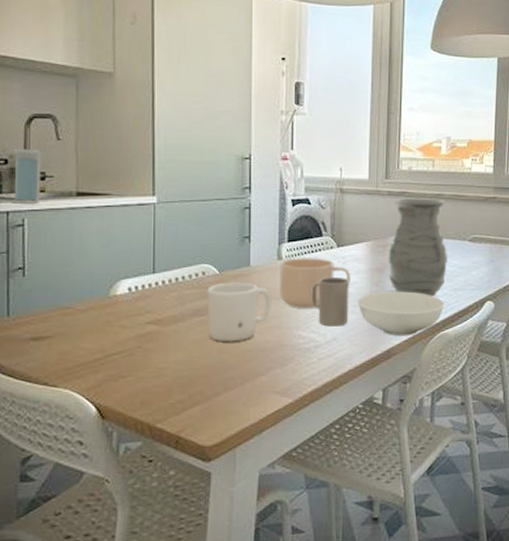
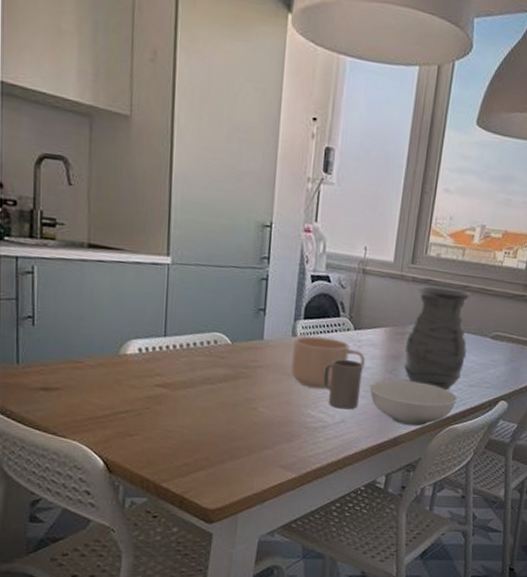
soap dispenser: present [10,148,41,205] -> none [19,189,52,253]
mug: present [207,282,272,343] -> none [216,353,284,414]

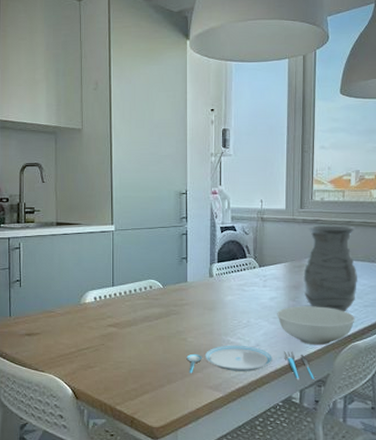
plate: none [255,419,404,465] -> present [186,345,314,381]
cup: present [291,336,365,389] -> none [211,276,271,318]
cup: present [323,359,363,410] -> none [237,292,270,335]

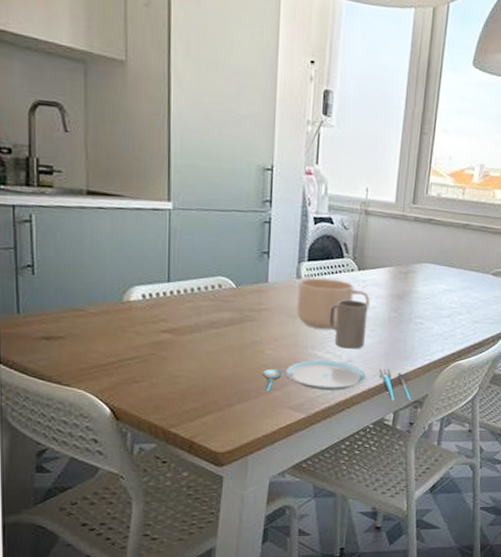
cup: none [211,276,271,318] -> present [297,277,370,329]
cup: none [237,292,270,335] -> present [329,299,368,349]
bowl: present [277,306,355,346] -> none [375,318,462,364]
vase: present [303,225,358,312] -> none [408,225,473,328]

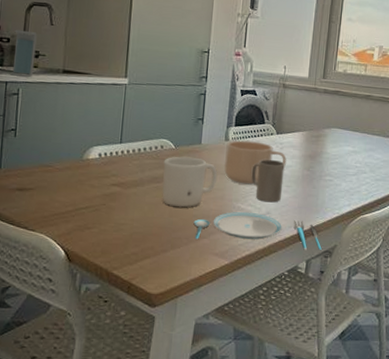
soap dispenser: none [16,137,48,201] -> present [9,29,37,78]
mug: none [222,297,289,357] -> present [162,156,218,208]

